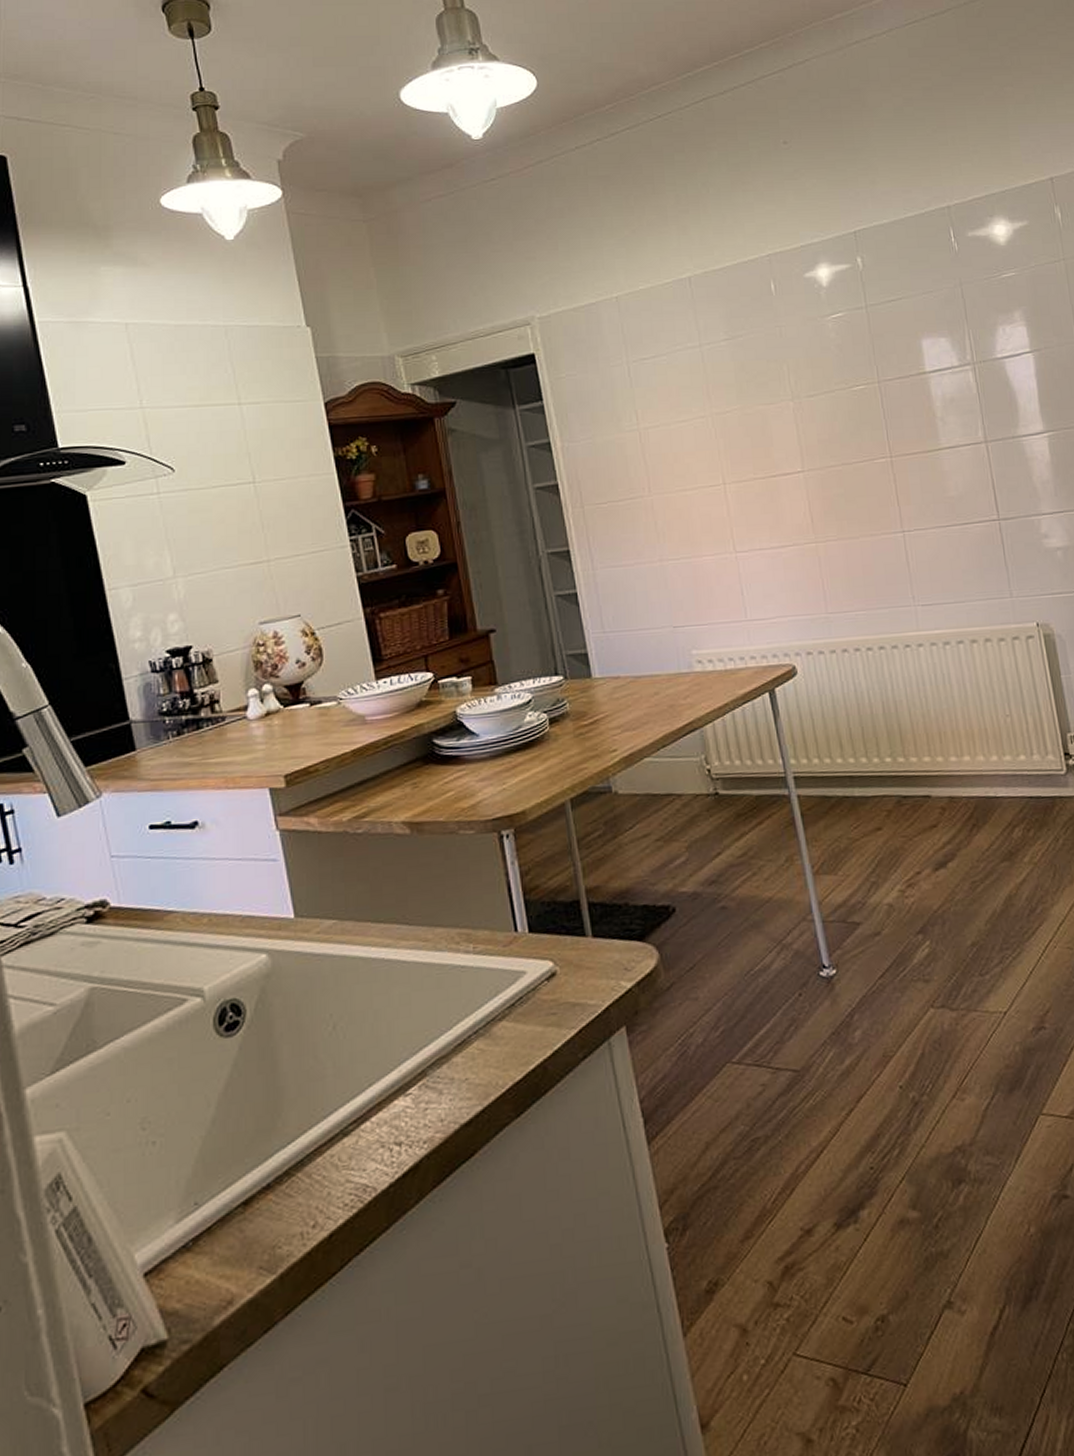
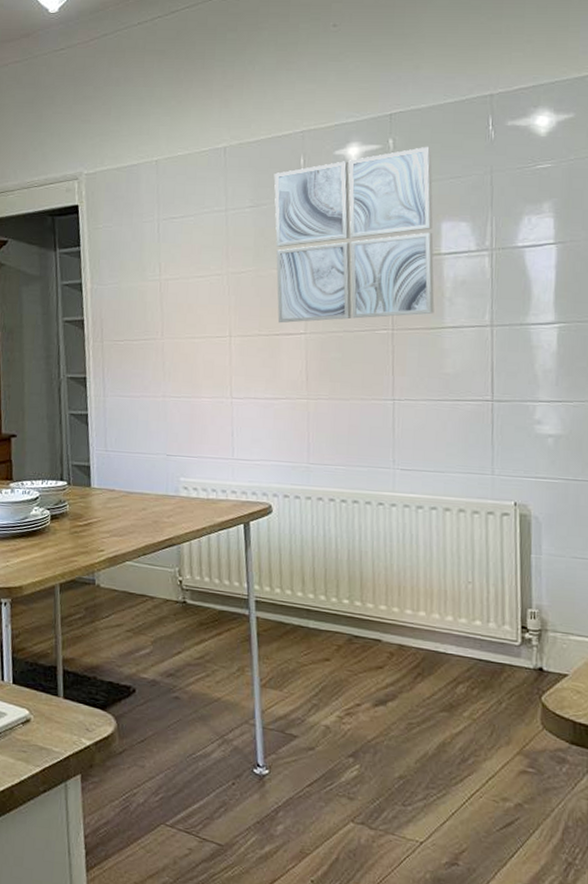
wall art: none [745,262,929,464] -> present [274,146,435,323]

